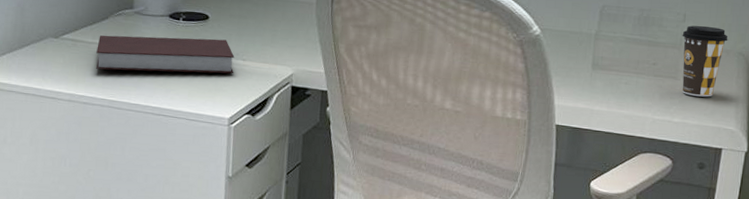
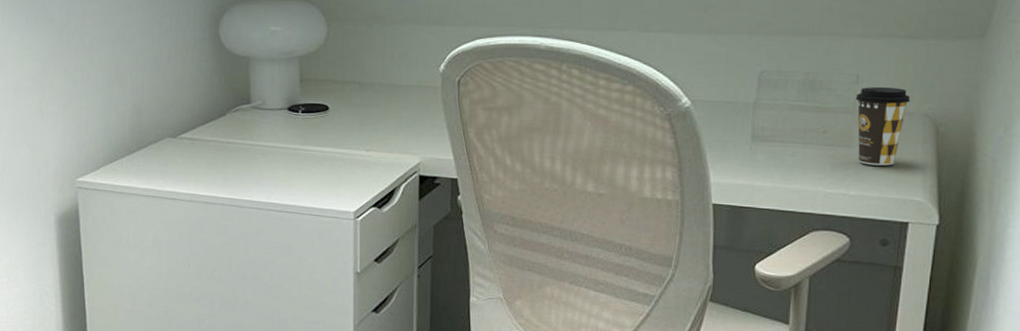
notebook: present [96,35,235,74] -> none [215,130,358,168]

